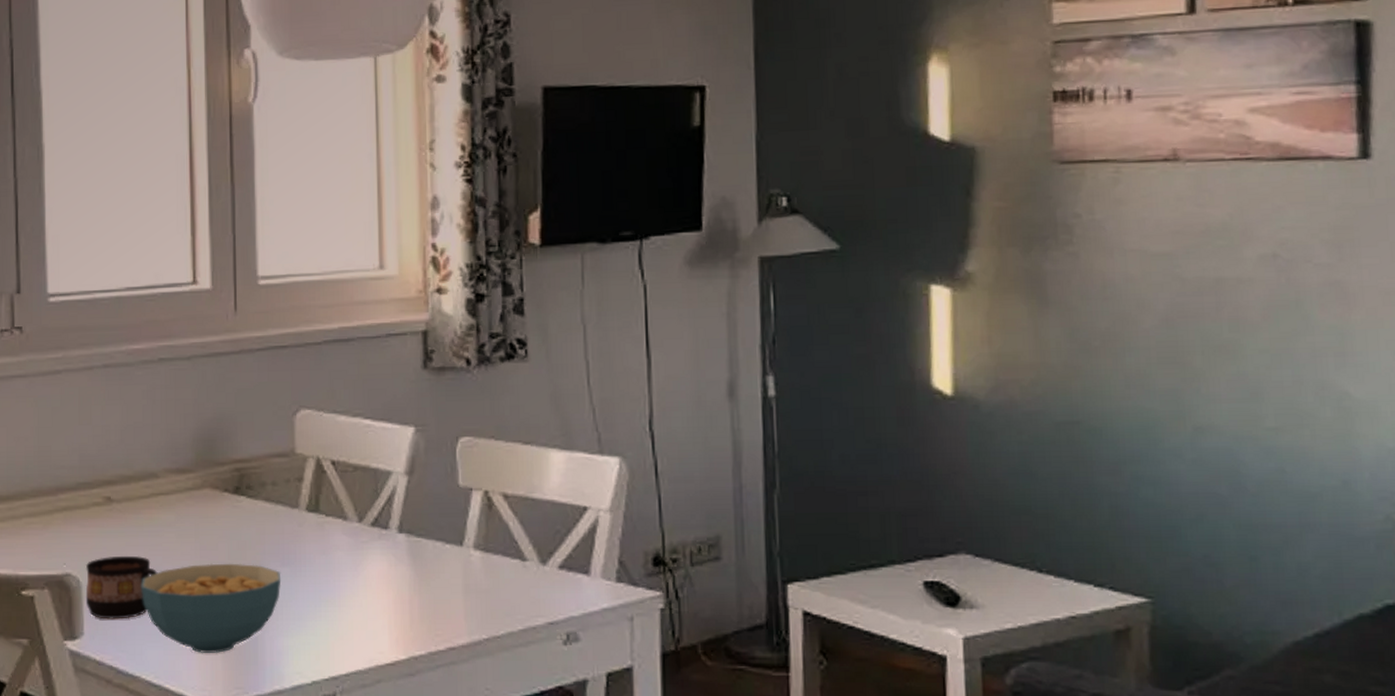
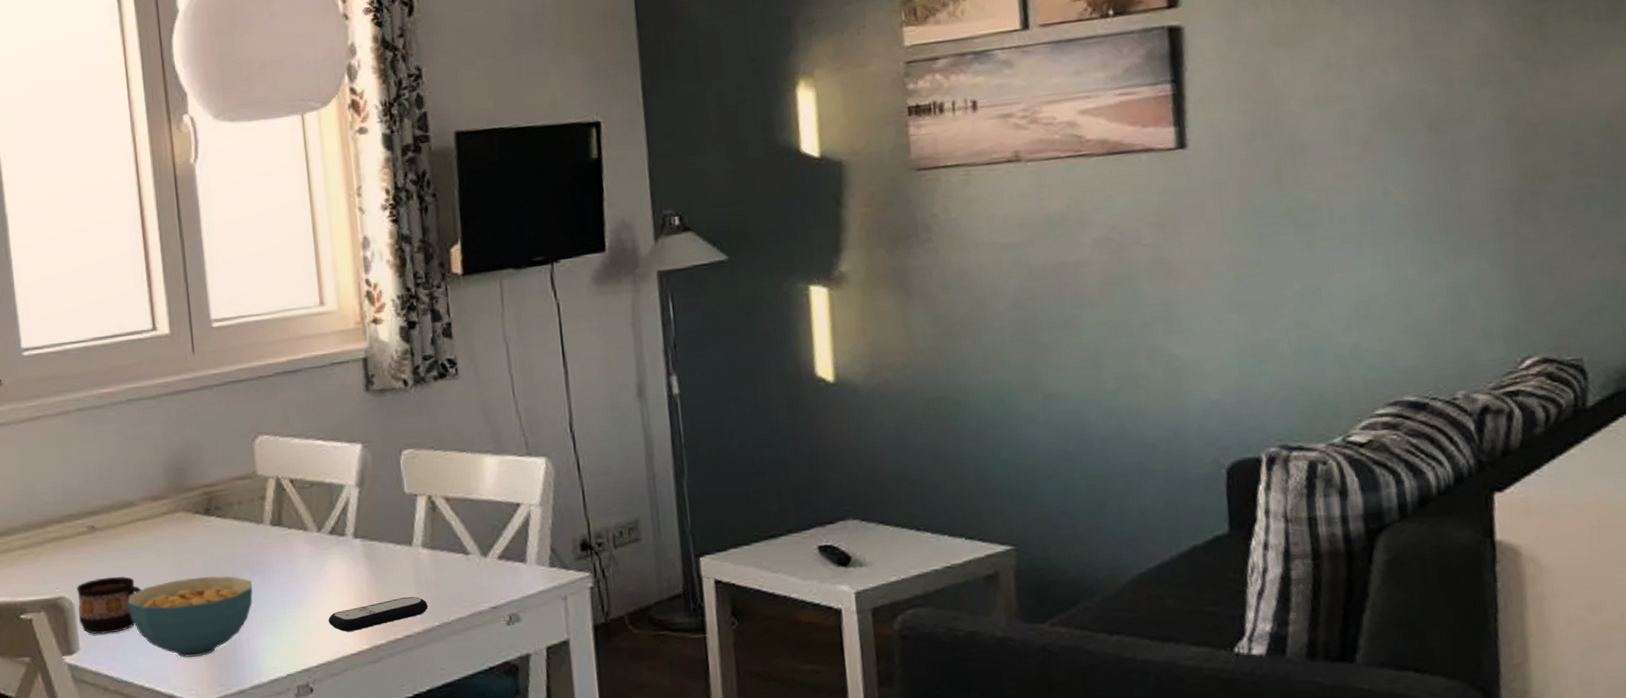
remote control: none [363,604,476,638] -> present [328,597,428,632]

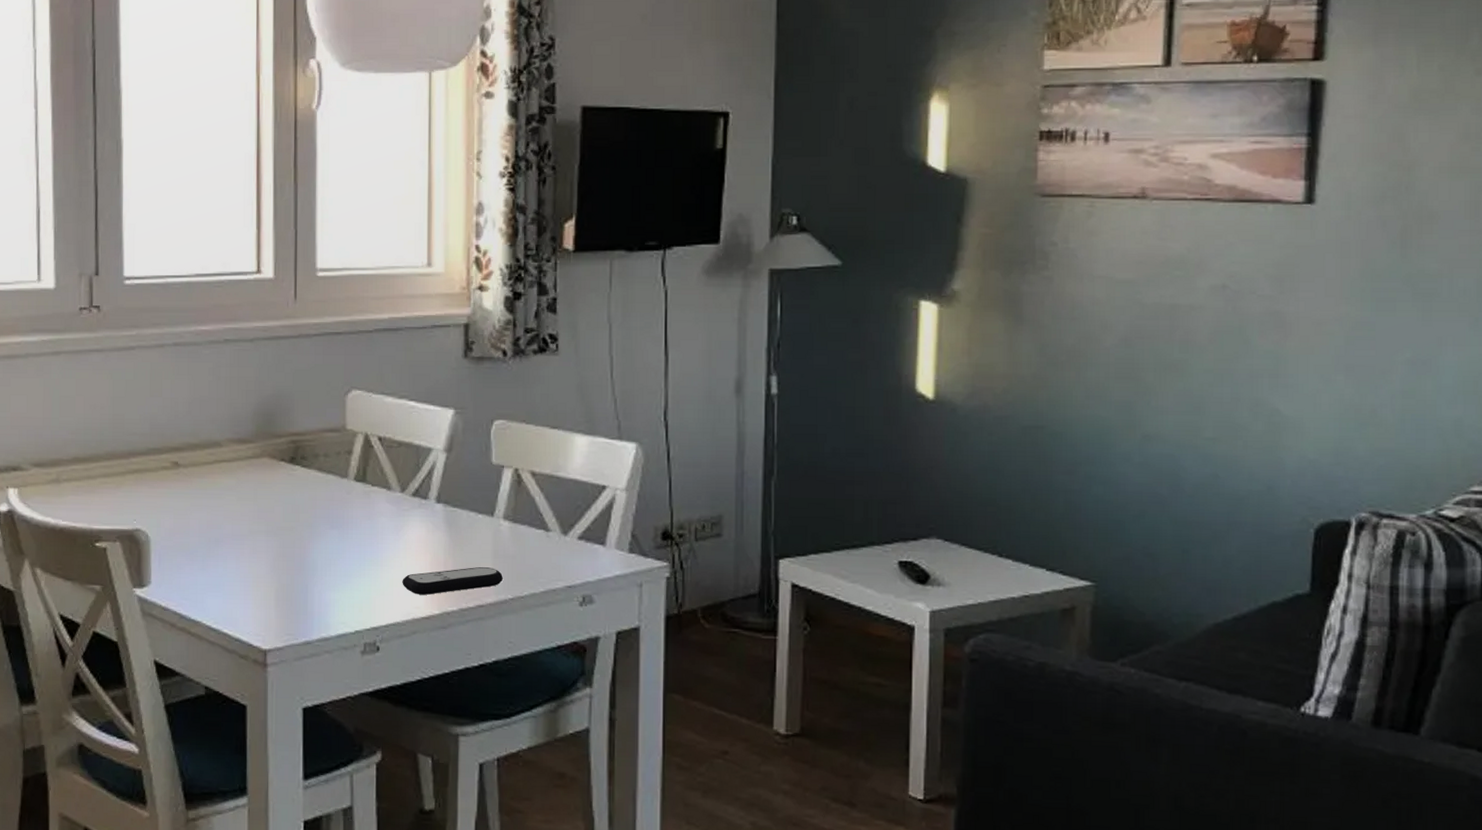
cup: present [76,576,142,635] -> none [153,514,219,571]
cereal bowl: present [127,576,253,658] -> none [203,524,330,604]

